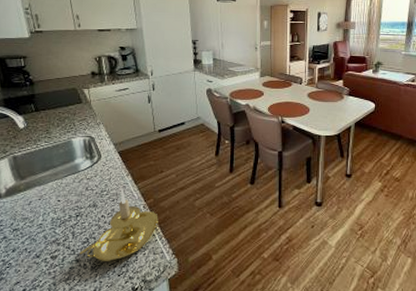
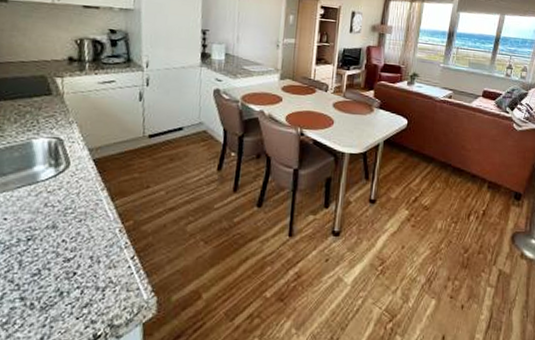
candle holder: present [79,188,159,261] -> none [25,205,138,300]

